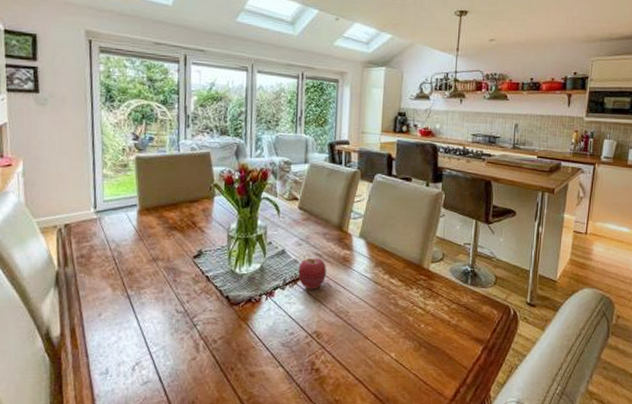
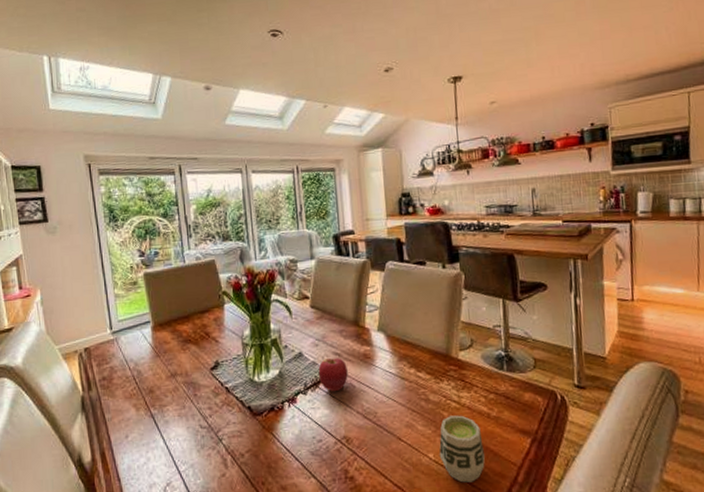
cup: none [400,320,441,381] -> present [439,415,485,483]

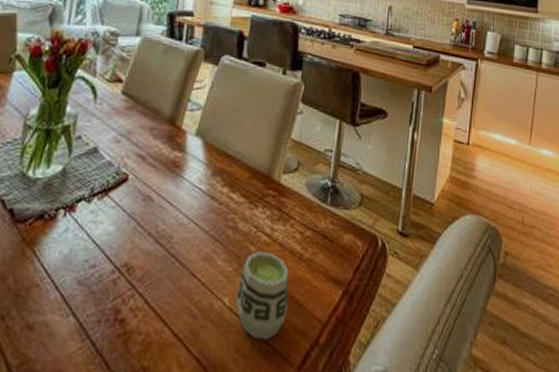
apple: present [318,357,348,392] -> none [111,159,150,205]

